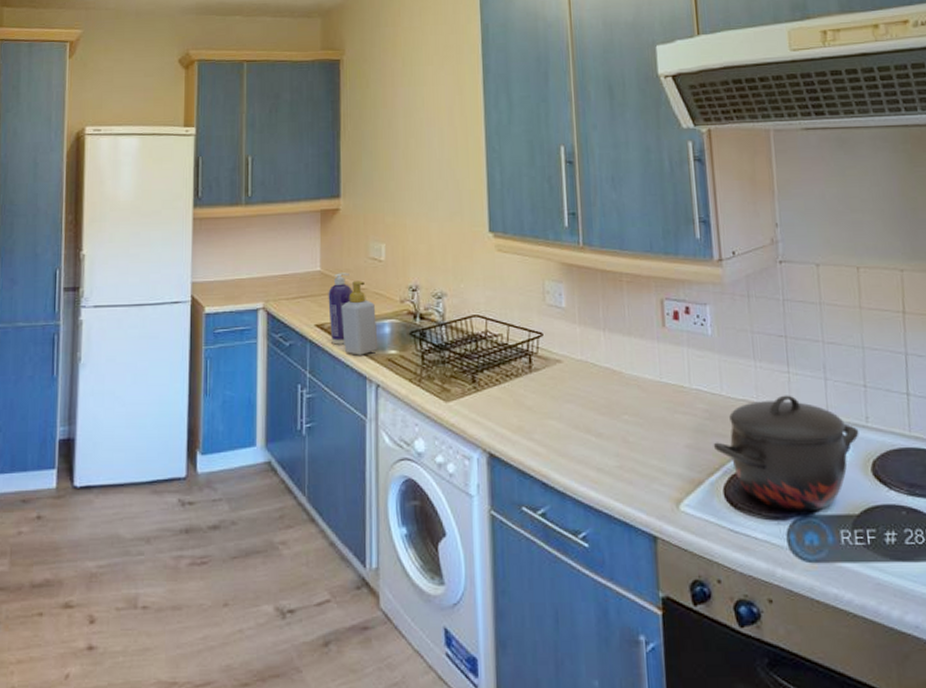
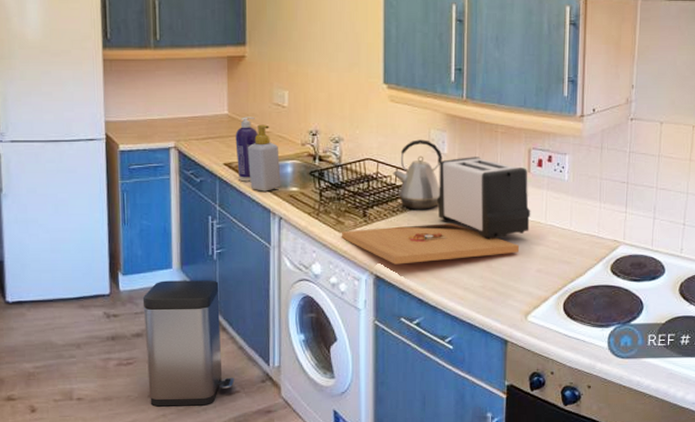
pedal bin: none [222,460,325,619] -> present [142,280,235,407]
platter: none [447,389,662,440] -> present [341,223,520,265]
kettle: none [504,292,561,373] -> present [393,139,443,209]
toaster: none [557,310,671,408] -> present [437,157,531,240]
cooking pot: present [713,395,859,512] -> none [559,230,674,321]

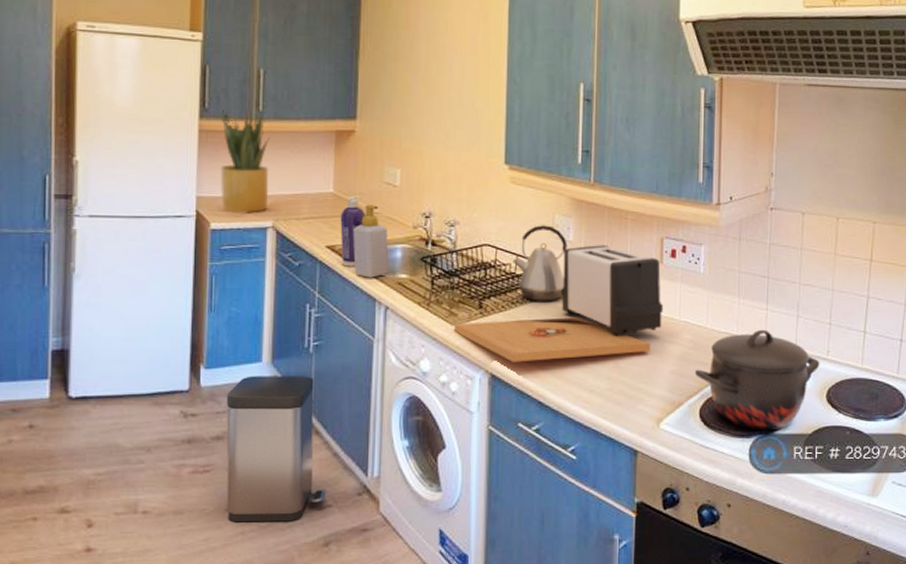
planter: none [118,31,170,135] -> present [217,101,270,213]
cooking pot: none [559,230,674,321] -> present [694,329,820,431]

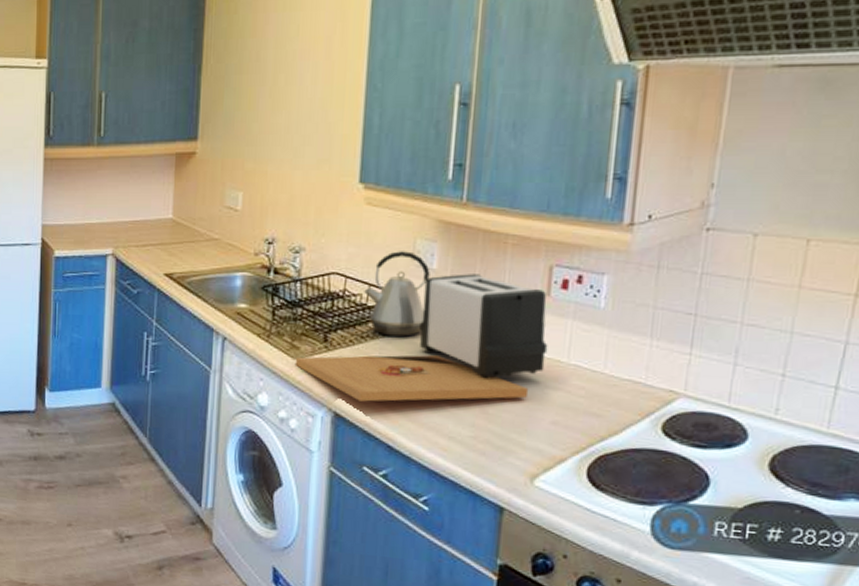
planter: present [217,101,270,213] -> none [60,127,111,241]
pedal bin: present [226,376,327,523] -> none [68,400,161,543]
spray bottle: present [340,196,365,267] -> none [178,221,205,295]
soap bottle: present [353,204,389,278] -> none [192,230,228,307]
cooking pot: present [694,329,820,431] -> none [583,378,764,500]

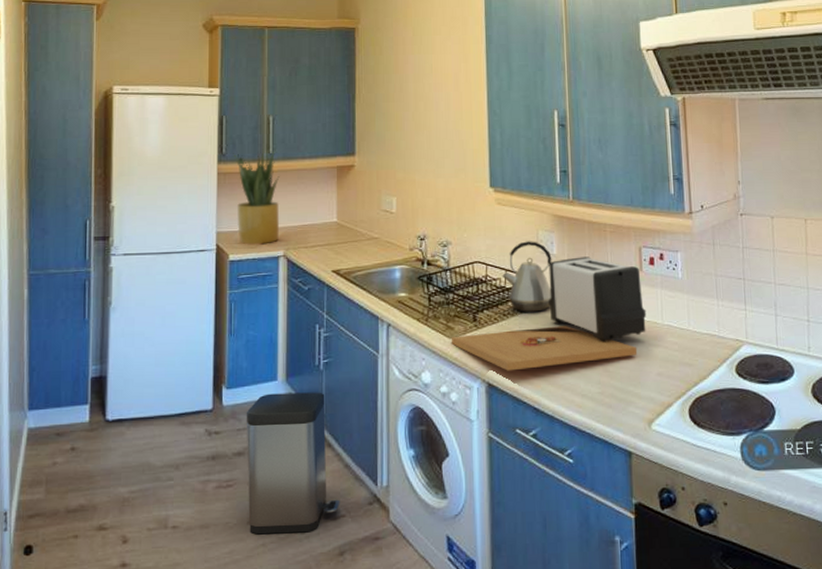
planter: none [60,127,111,241] -> present [233,145,280,245]
pedal bin: none [68,400,161,543] -> present [246,392,340,535]

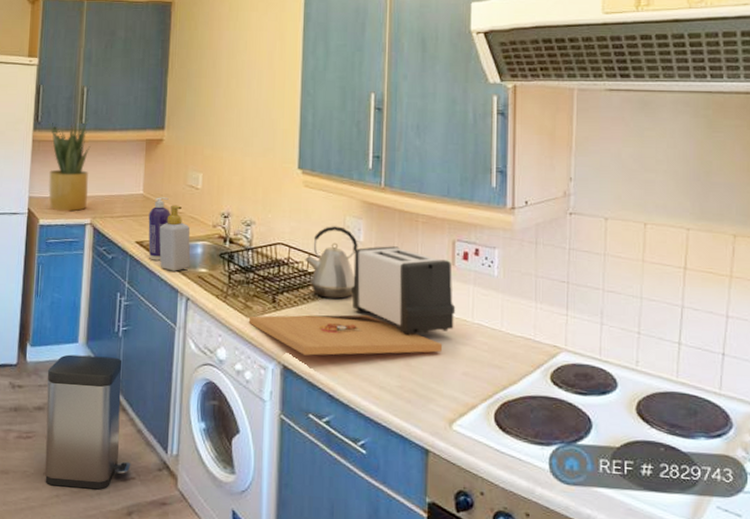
spray bottle: none [344,223,366,289] -> present [148,197,171,261]
soap bottle: none [356,230,389,298] -> present [159,205,191,271]

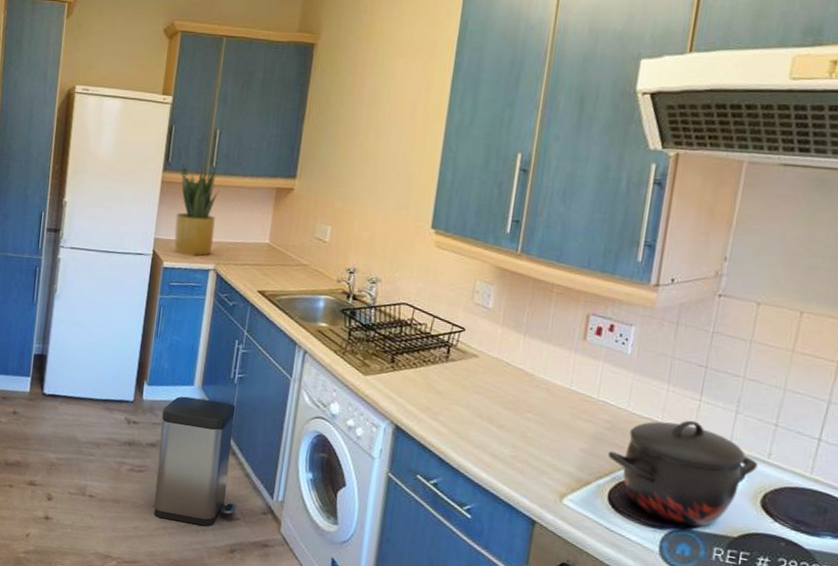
spray bottle: present [148,197,171,261] -> none [270,247,295,312]
soap bottle: present [159,205,191,271] -> none [280,256,314,324]
platter: present [248,314,443,356] -> none [365,374,563,426]
kettle: present [305,226,358,299] -> none [429,289,486,364]
toaster: present [352,246,456,336] -> none [473,314,583,407]
cooking pot: none [489,335,628,441] -> present [607,420,758,527]

